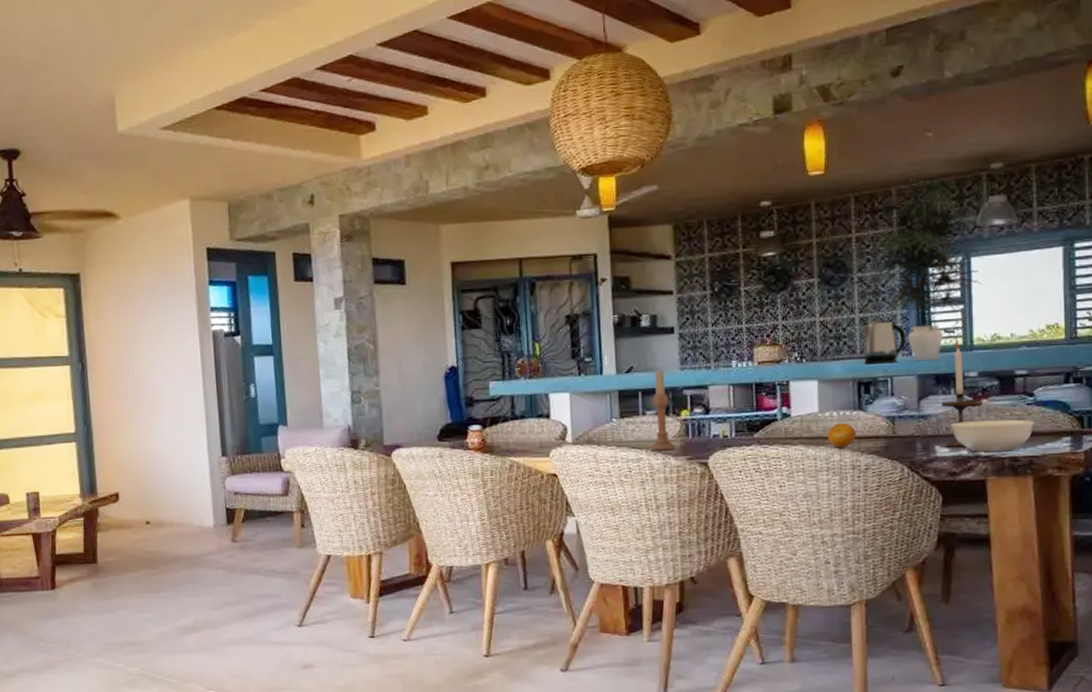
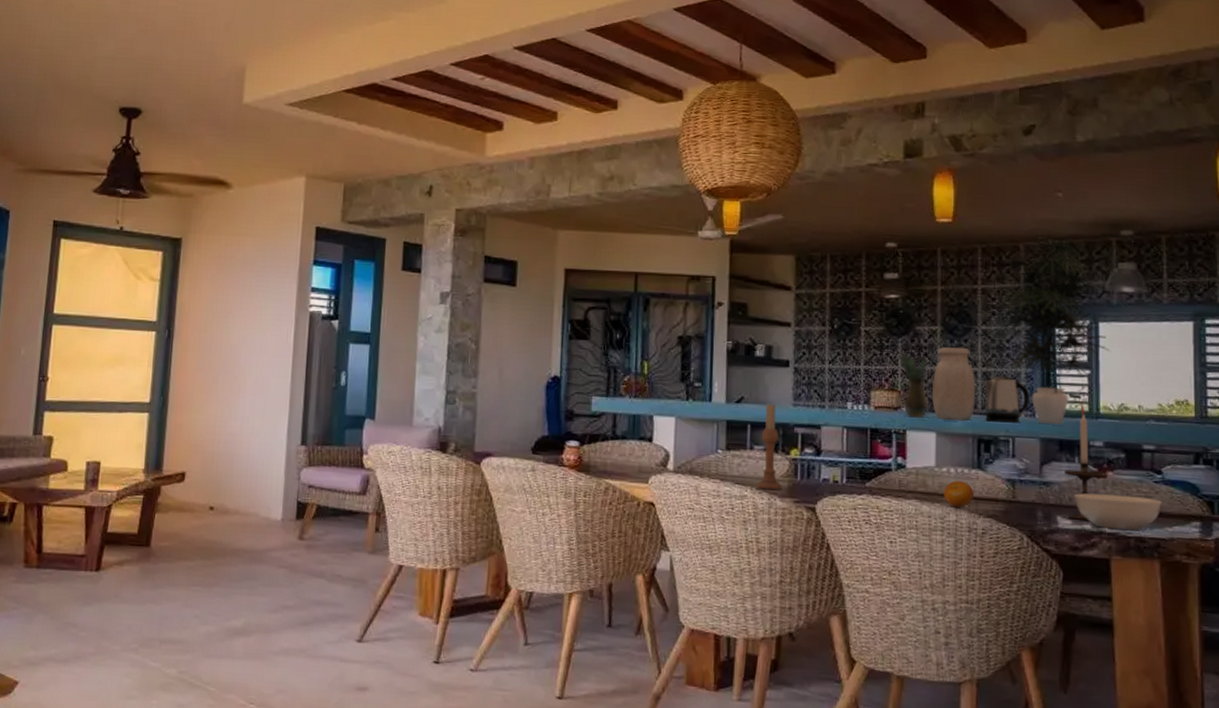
vase: none [779,307,810,369] -> present [899,352,930,418]
jar: none [812,296,854,368] -> present [932,347,975,422]

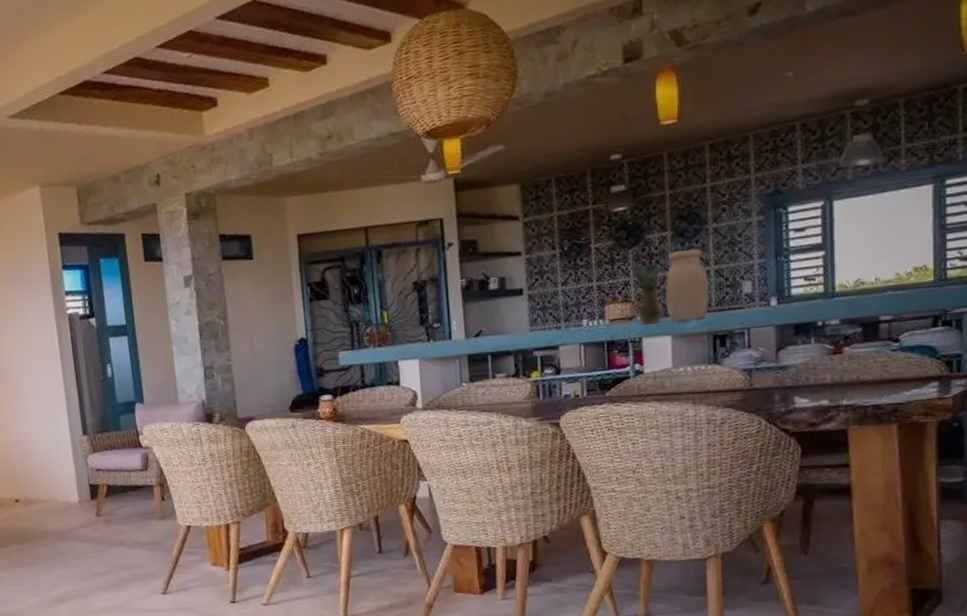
candlestick: present [757,403,782,490] -> none [502,332,526,413]
fruit: present [944,481,974,508] -> none [682,377,712,403]
kettle: present [984,376,1030,423] -> none [717,270,764,319]
plant: present [996,237,1109,425] -> none [726,118,844,312]
candlestick: present [1065,404,1105,522] -> none [801,286,842,399]
bowl: present [1074,493,1162,530] -> none [811,366,899,402]

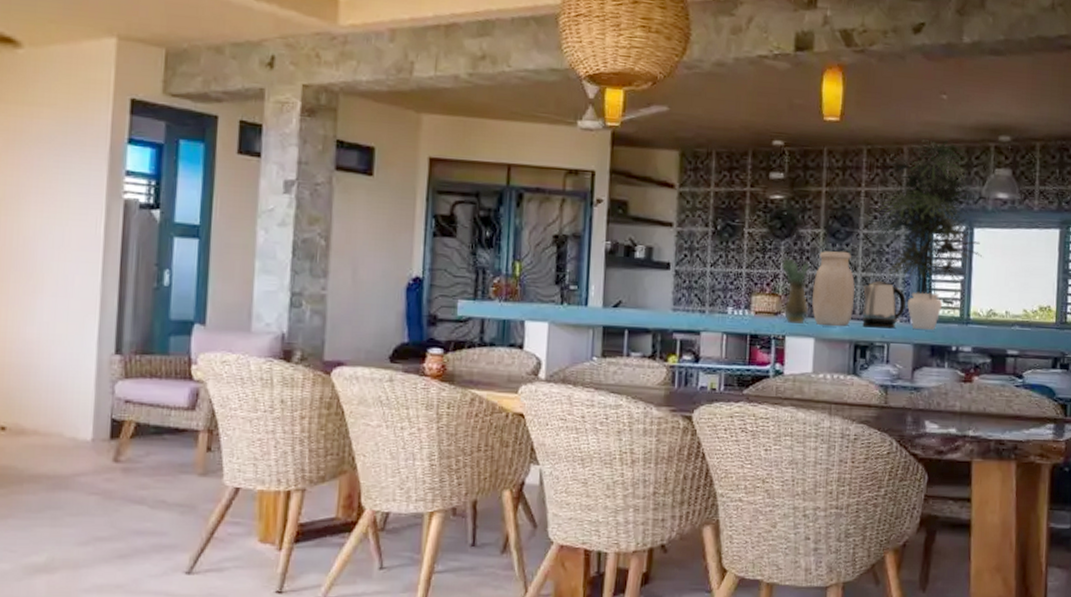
kettle: none [717,270,764,319] -> present [862,281,906,329]
plant: none [726,118,844,312] -> present [877,139,982,331]

